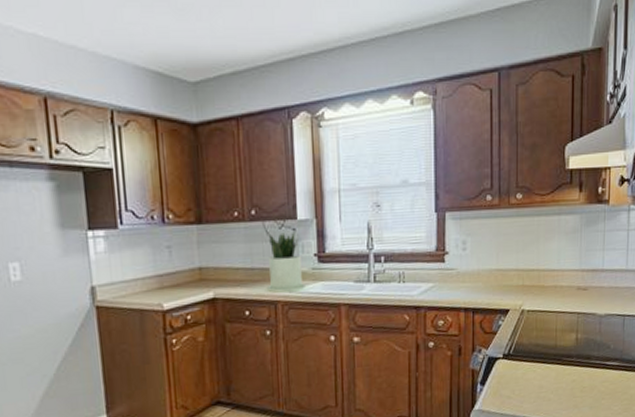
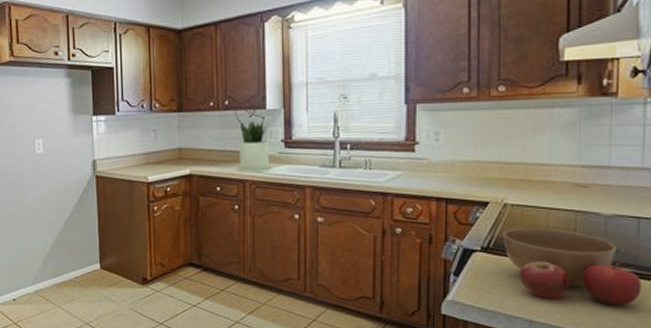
bowl: none [521,331,608,385] -> present [503,227,617,288]
fruit: none [533,362,573,398] -> present [518,261,570,299]
fruit: none [583,358,625,397] -> present [583,263,642,306]

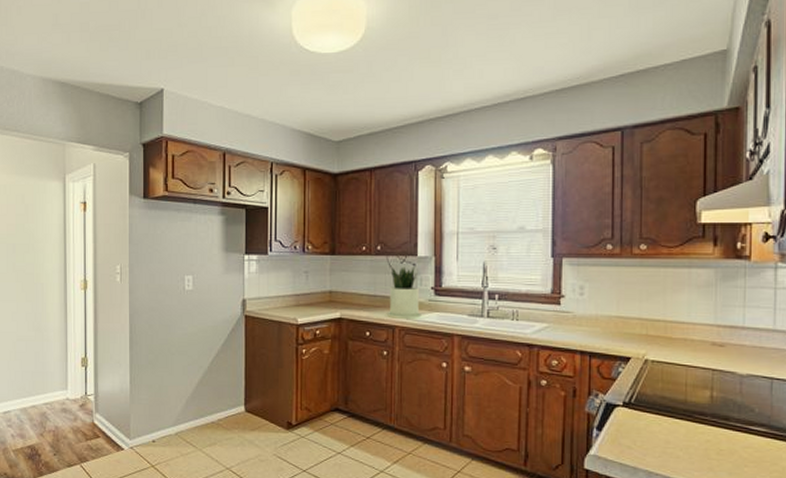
bowl: present [503,227,617,288] -> none [644,384,752,446]
fruit: present [518,261,570,299] -> none [658,418,707,457]
fruit: present [583,263,642,306] -> none [720,422,775,465]

